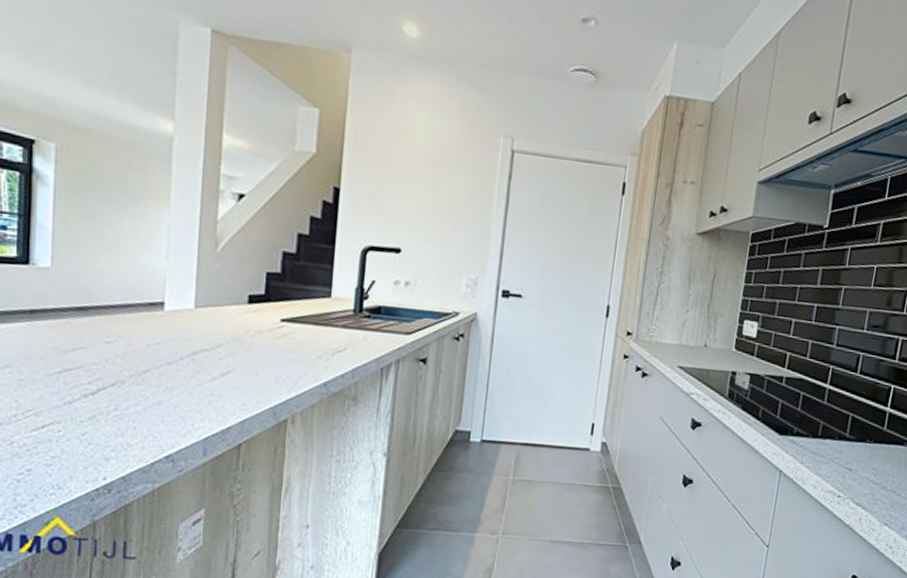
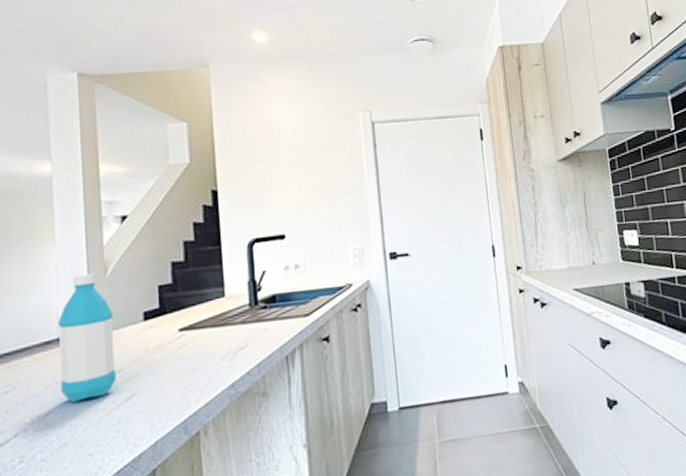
water bottle: none [159,243,220,367] -> present [57,273,116,403]

